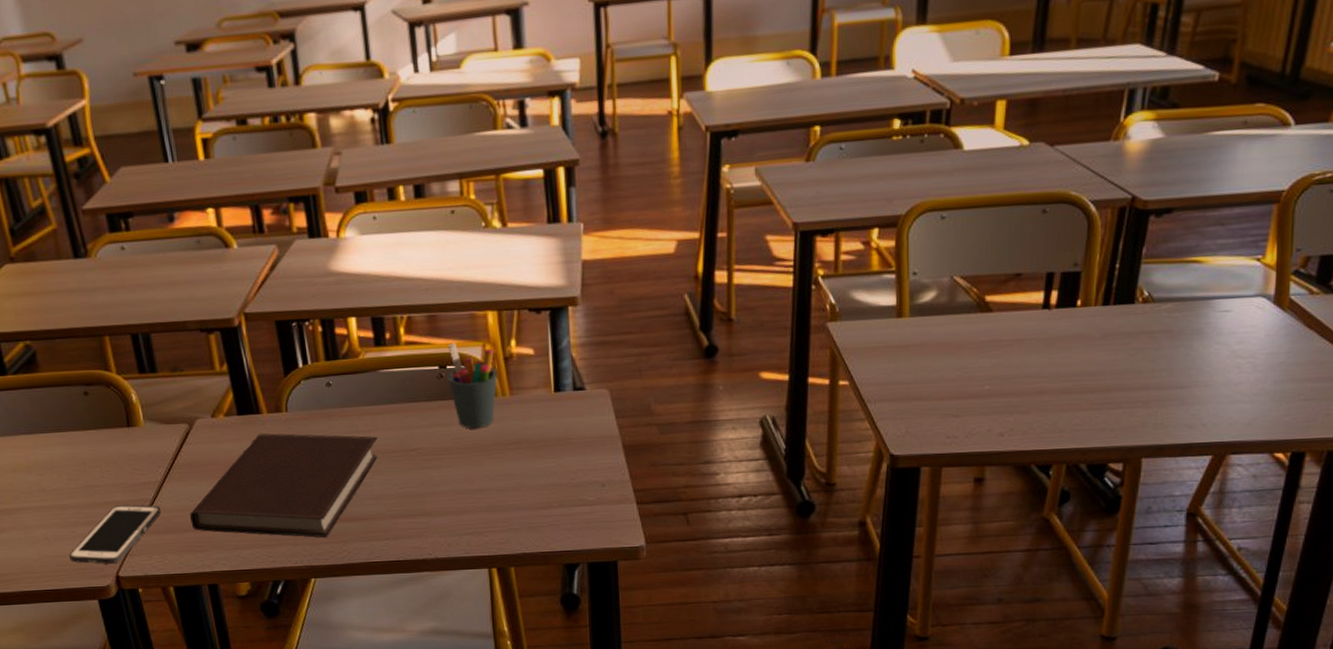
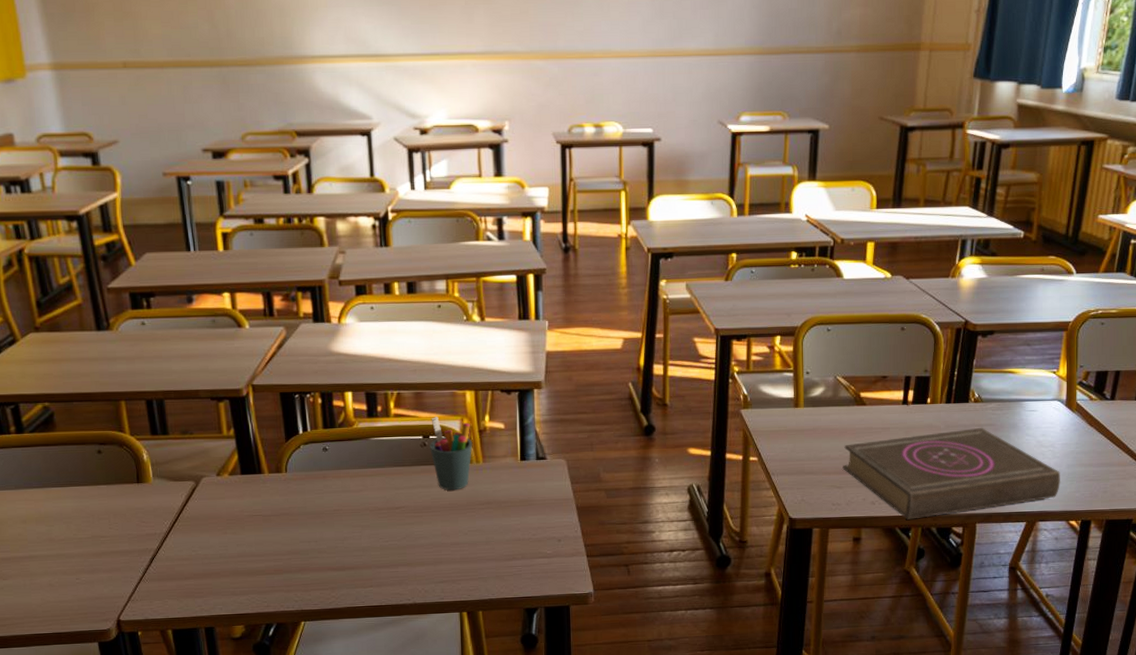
cell phone: present [69,504,161,564] -> none [73,554,164,609]
notebook: present [190,433,378,538] -> none [192,491,367,586]
book: none [960,334,1264,455] -> present [842,427,1061,520]

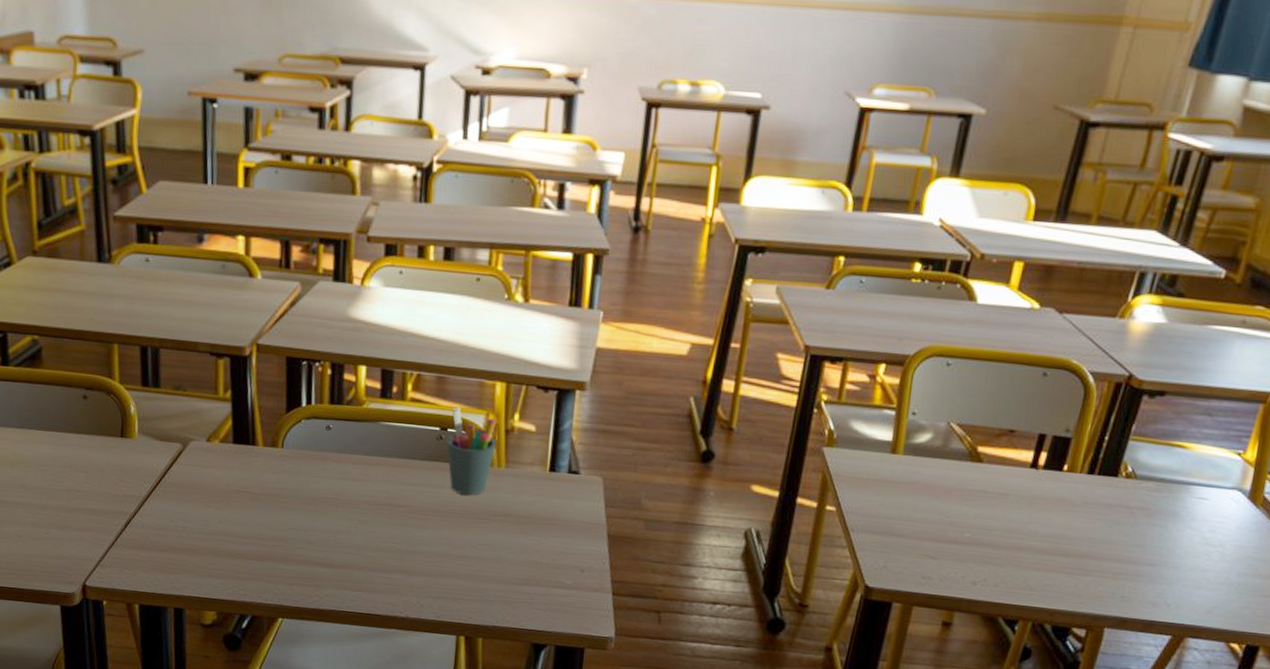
book: present [842,427,1061,520] -> none [941,507,1227,612]

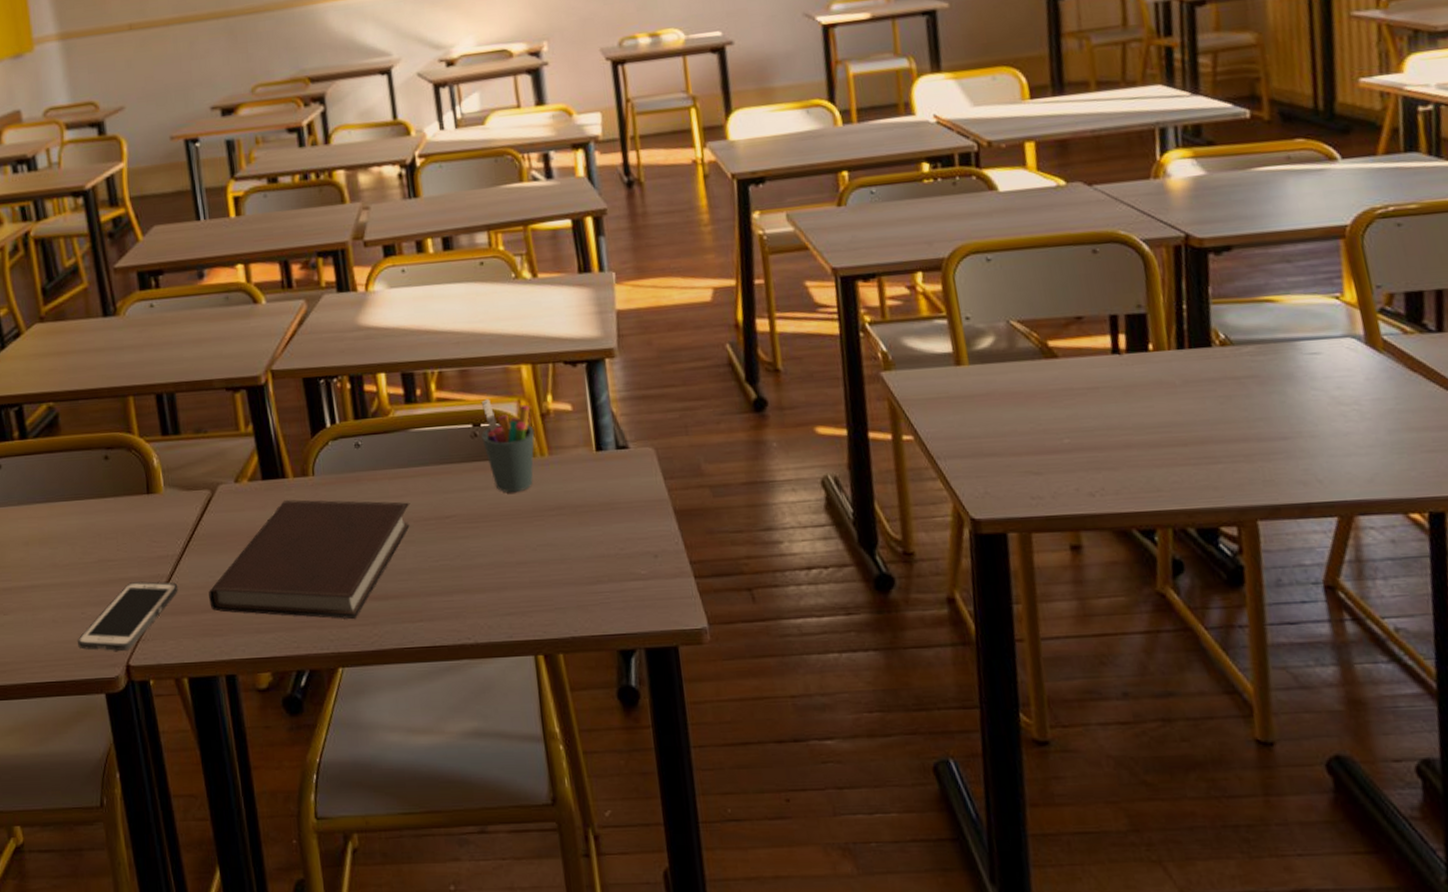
cell phone: none [39,513,140,572] -> present [78,581,178,651]
notebook: none [168,466,369,580] -> present [209,500,410,620]

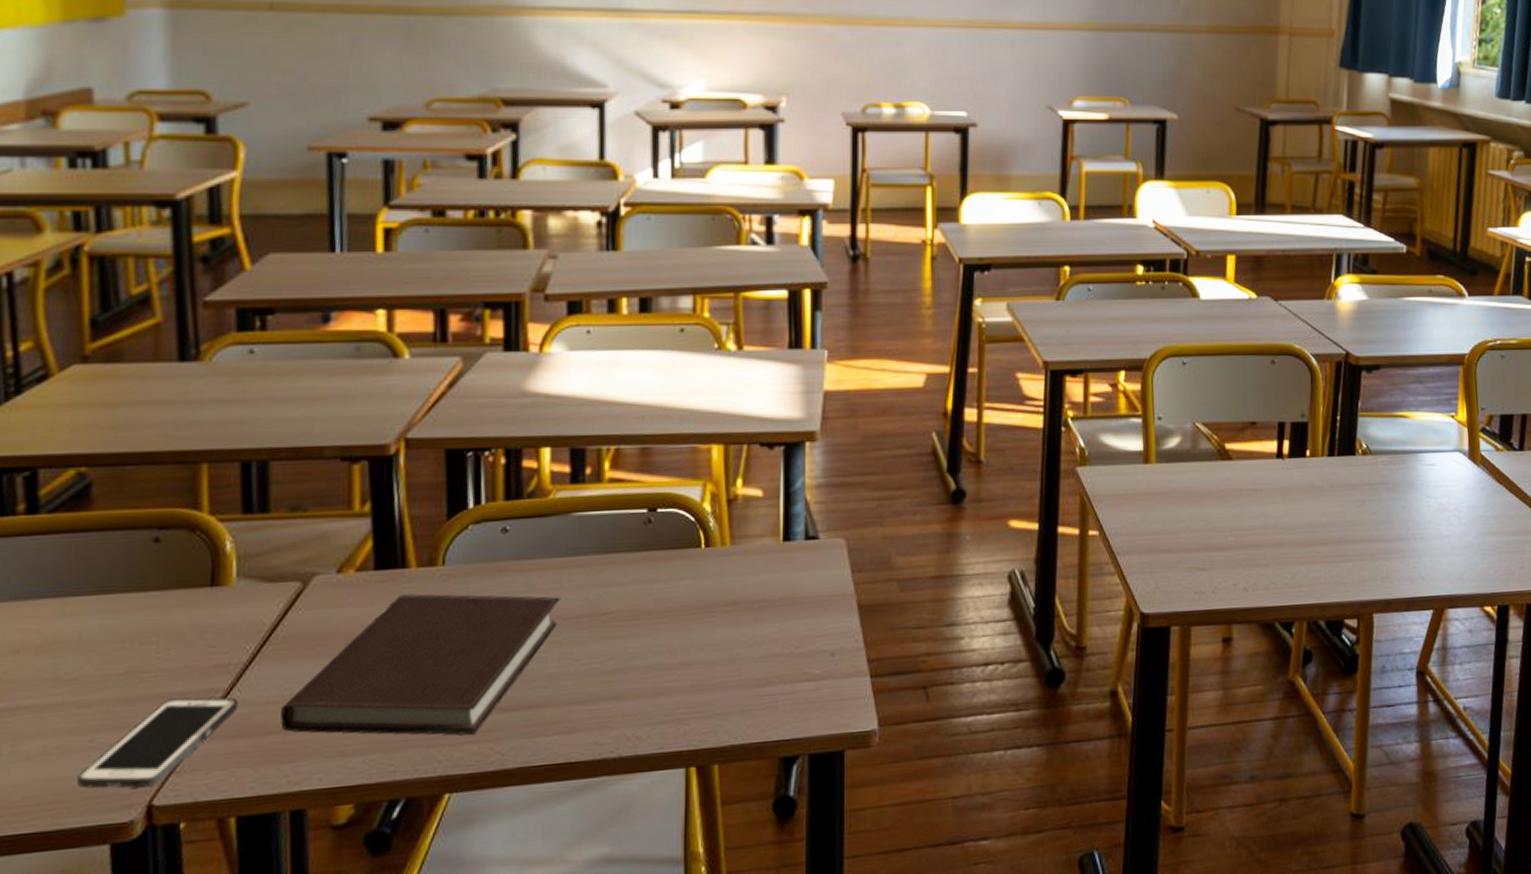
pen holder: present [481,399,535,493] -> none [657,481,718,587]

